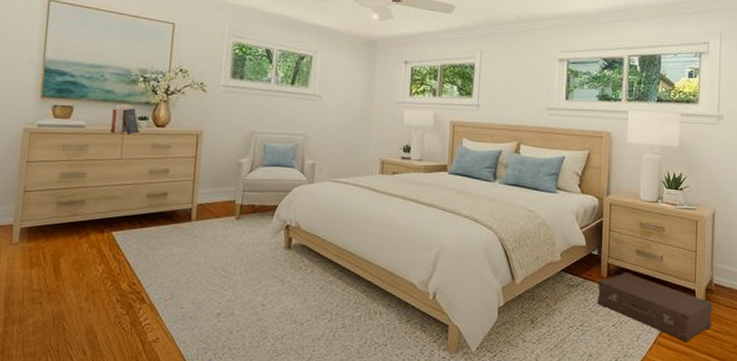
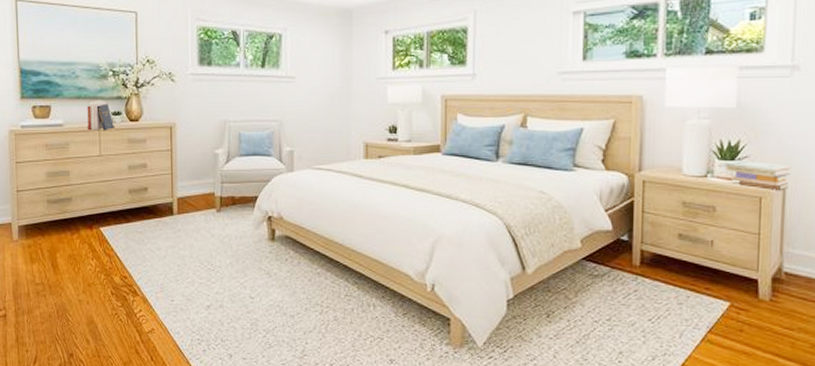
suitcase: present [597,272,713,342] -> none [628,260,782,340]
books: none [669,189,718,216] -> present [722,159,791,191]

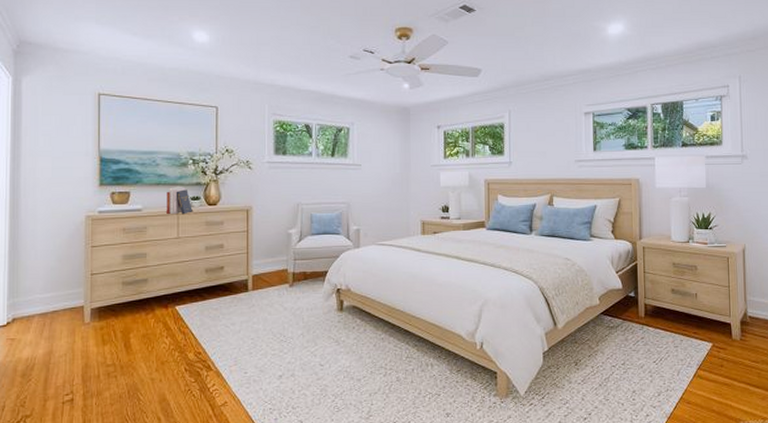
books: present [722,159,791,191] -> none [699,228,747,252]

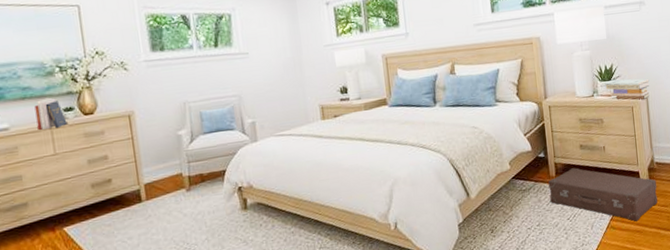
suitcase: none [637,311,749,374] -> present [548,167,658,222]
books: none [699,228,747,252] -> present [603,78,650,100]

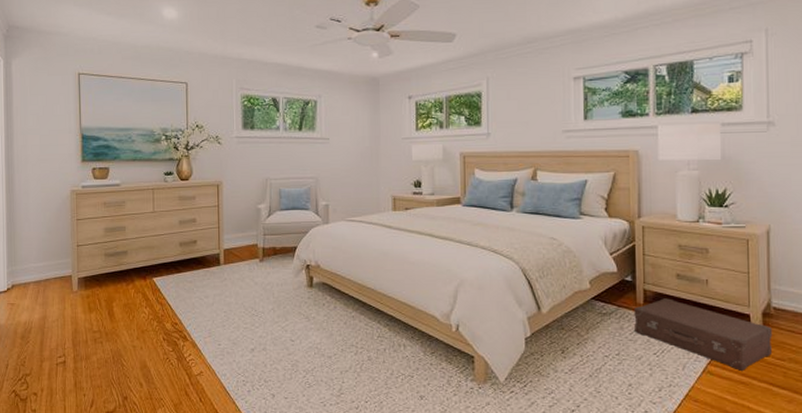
books: present [34,97,67,131] -> none [142,161,166,190]
books: present [603,78,650,100] -> none [712,206,773,234]

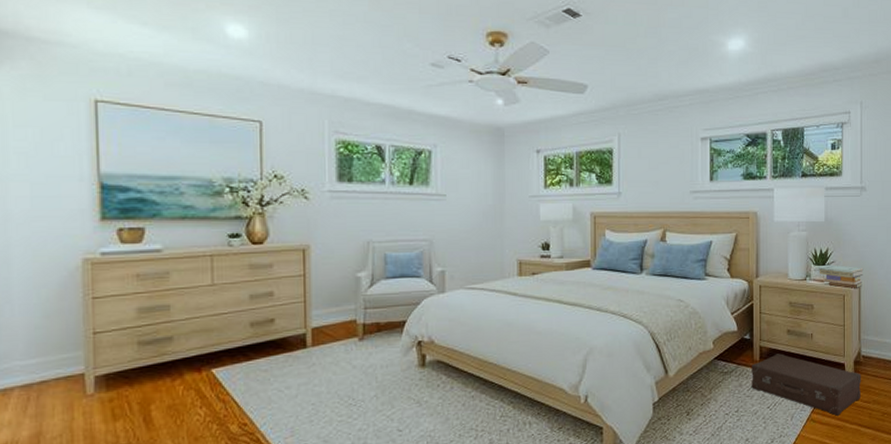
books: none [712,206,773,234] -> present [816,264,864,289]

